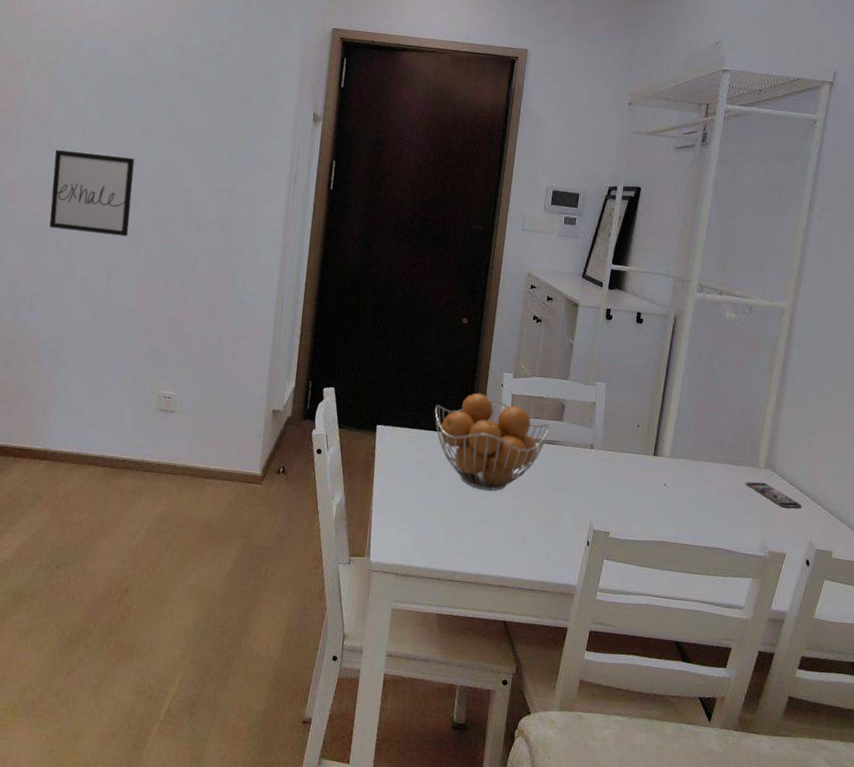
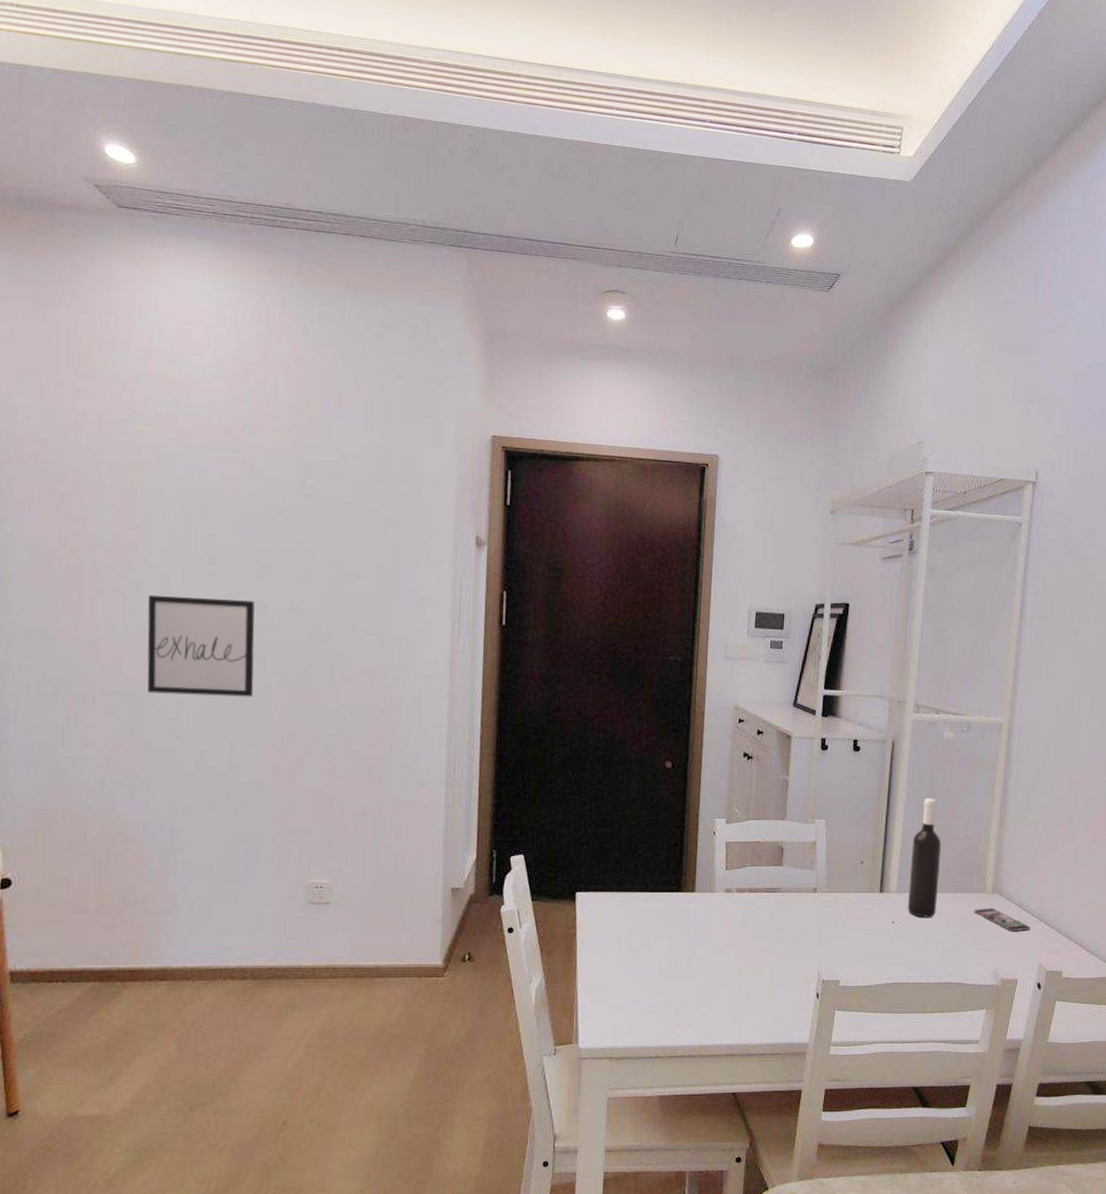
fruit basket: present [435,393,550,491] -> none [641,844,769,952]
wine bottle: none [680,372,717,485] -> present [908,798,942,917]

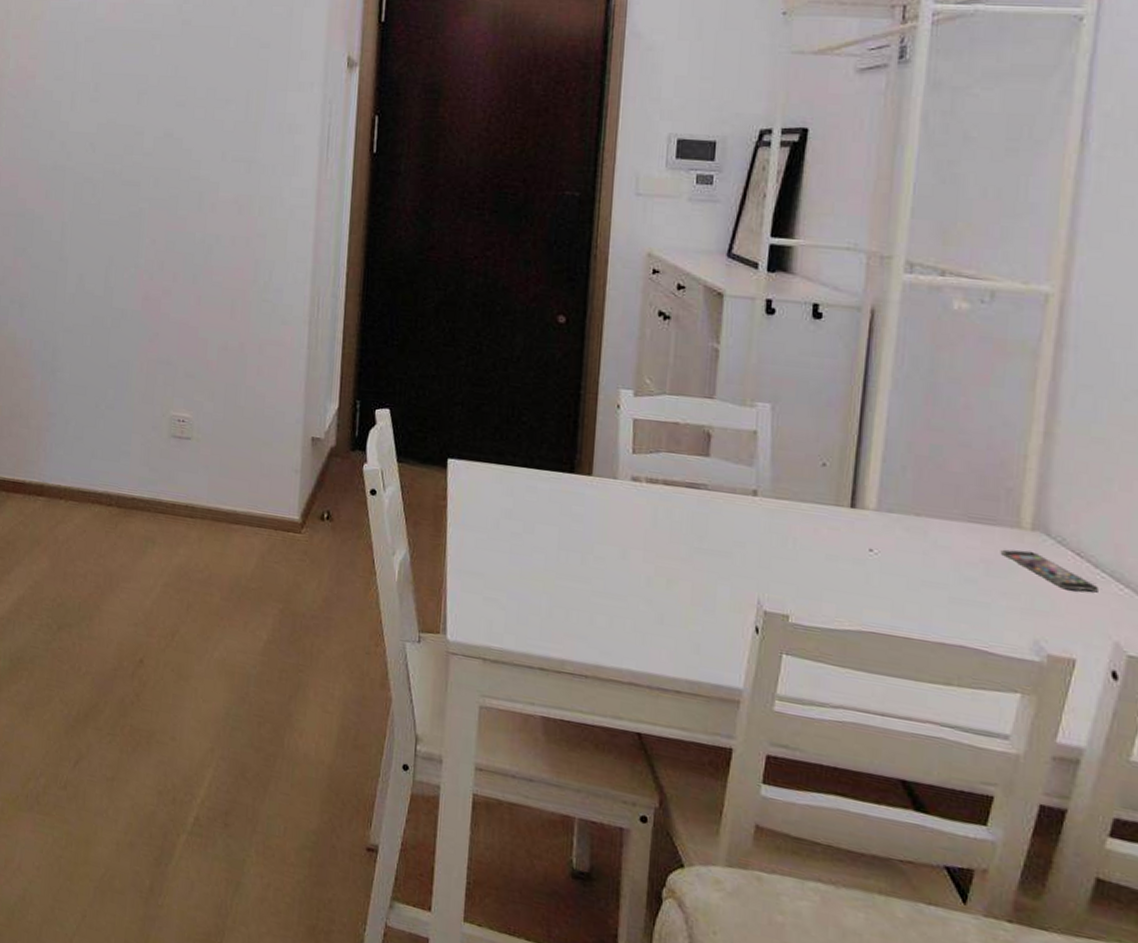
wall art: present [147,595,255,697] -> none [38,122,133,223]
wine bottle: present [908,798,942,917] -> none [894,388,948,552]

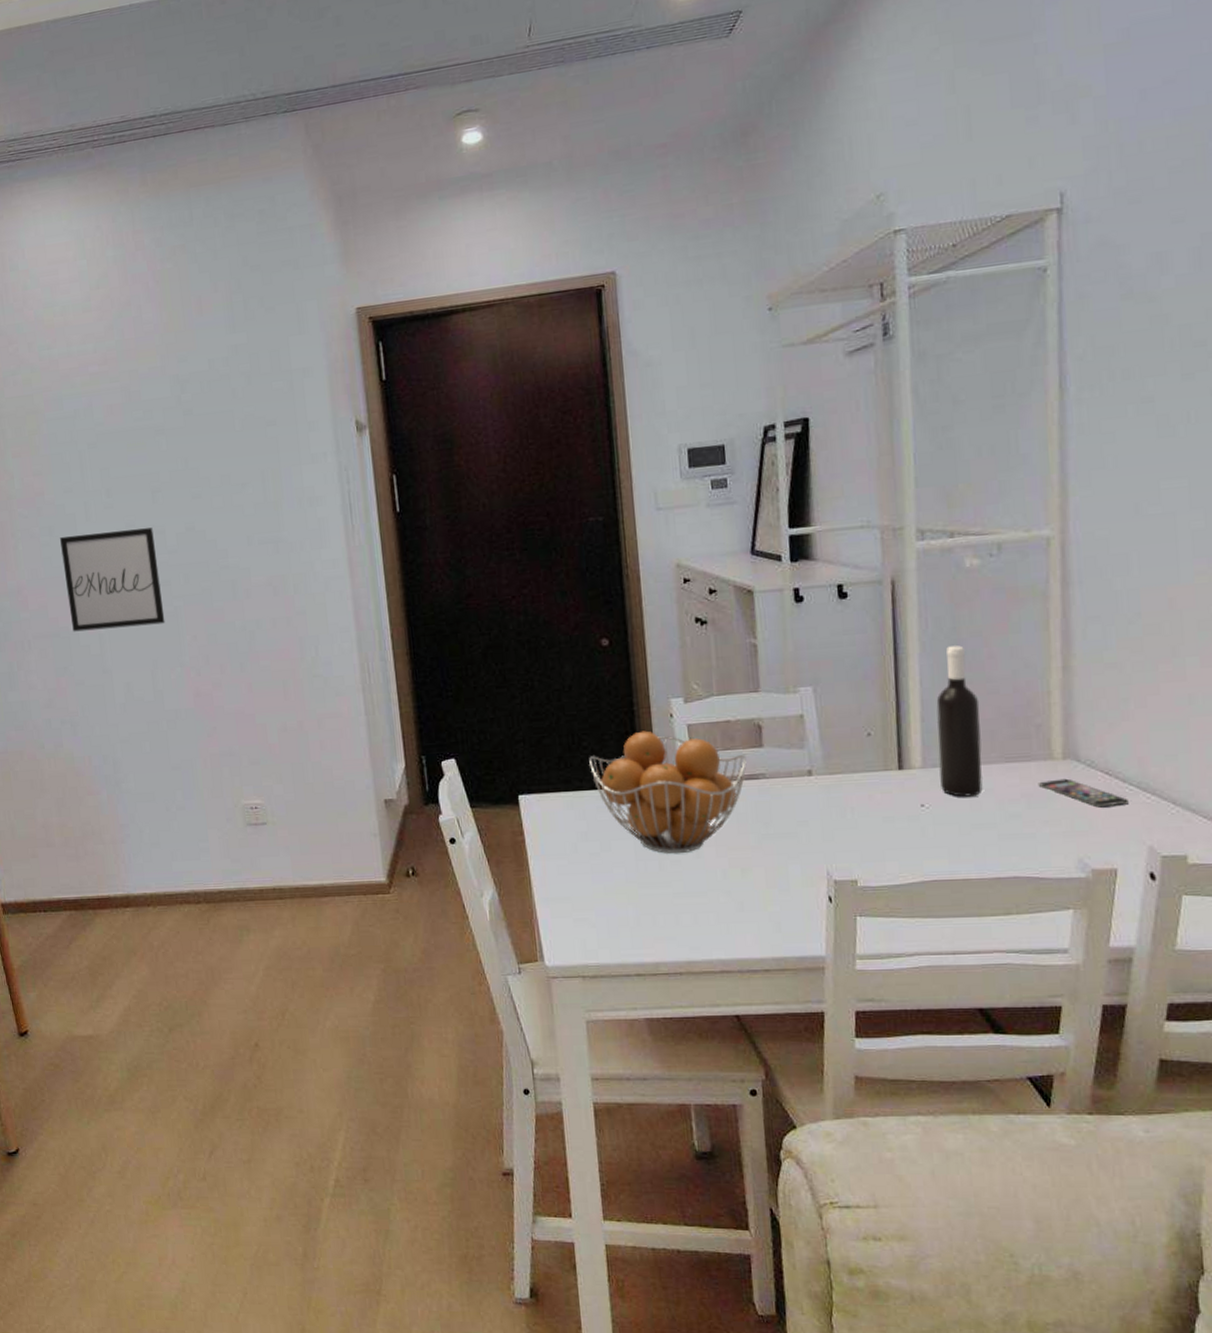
wall art: none [38,122,133,223] -> present [60,527,165,632]
fruit basket: none [526,416,690,552] -> present [589,730,747,854]
wine bottle: none [894,388,948,552] -> present [936,645,983,797]

